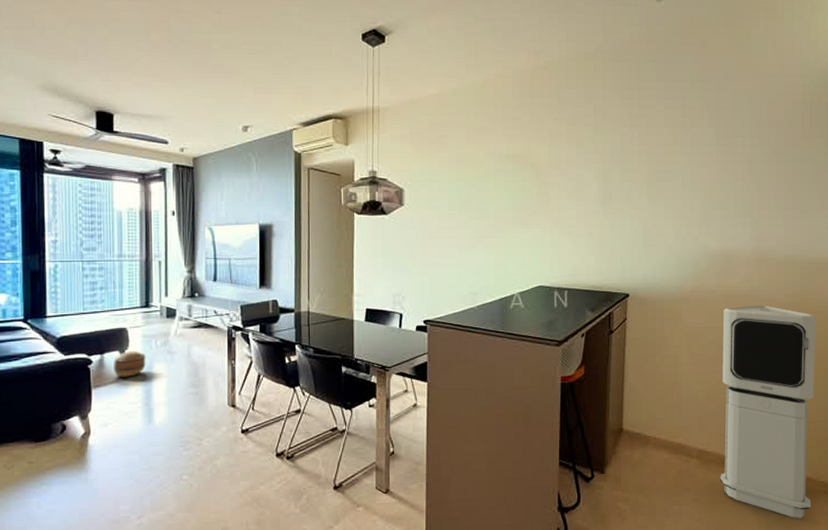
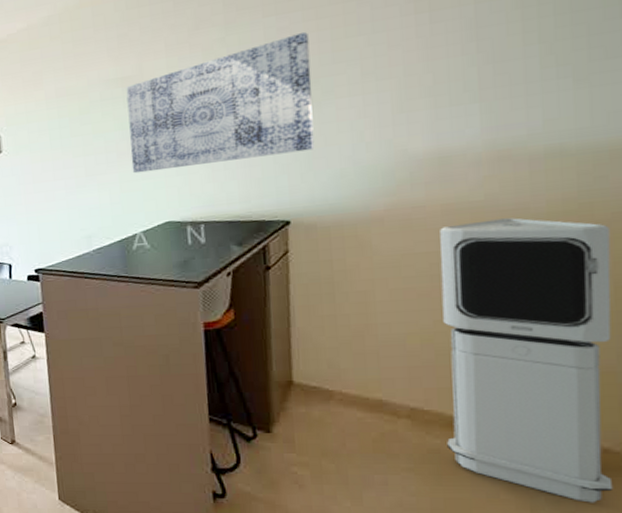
wall art: none [515,143,650,241] -> present [126,31,315,174]

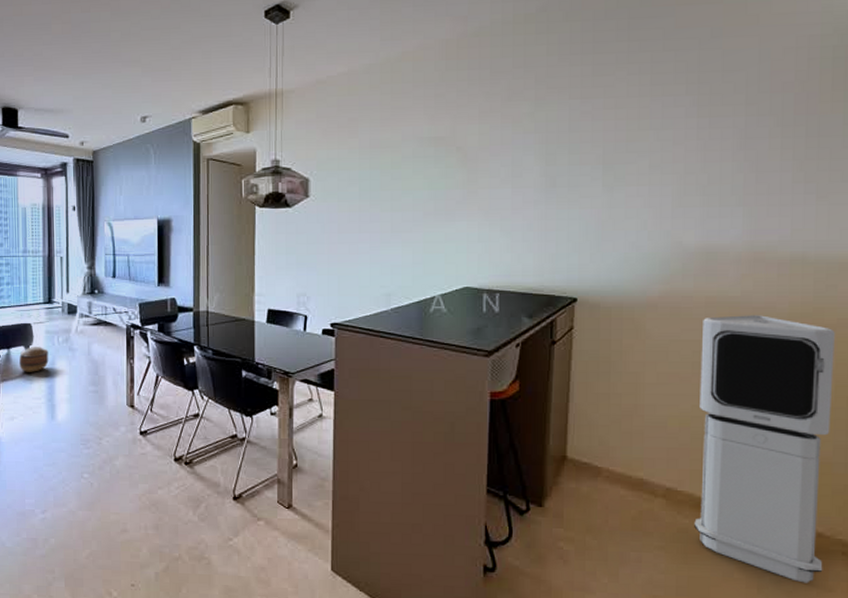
wall art: present [126,31,315,174] -> none [437,118,607,235]

